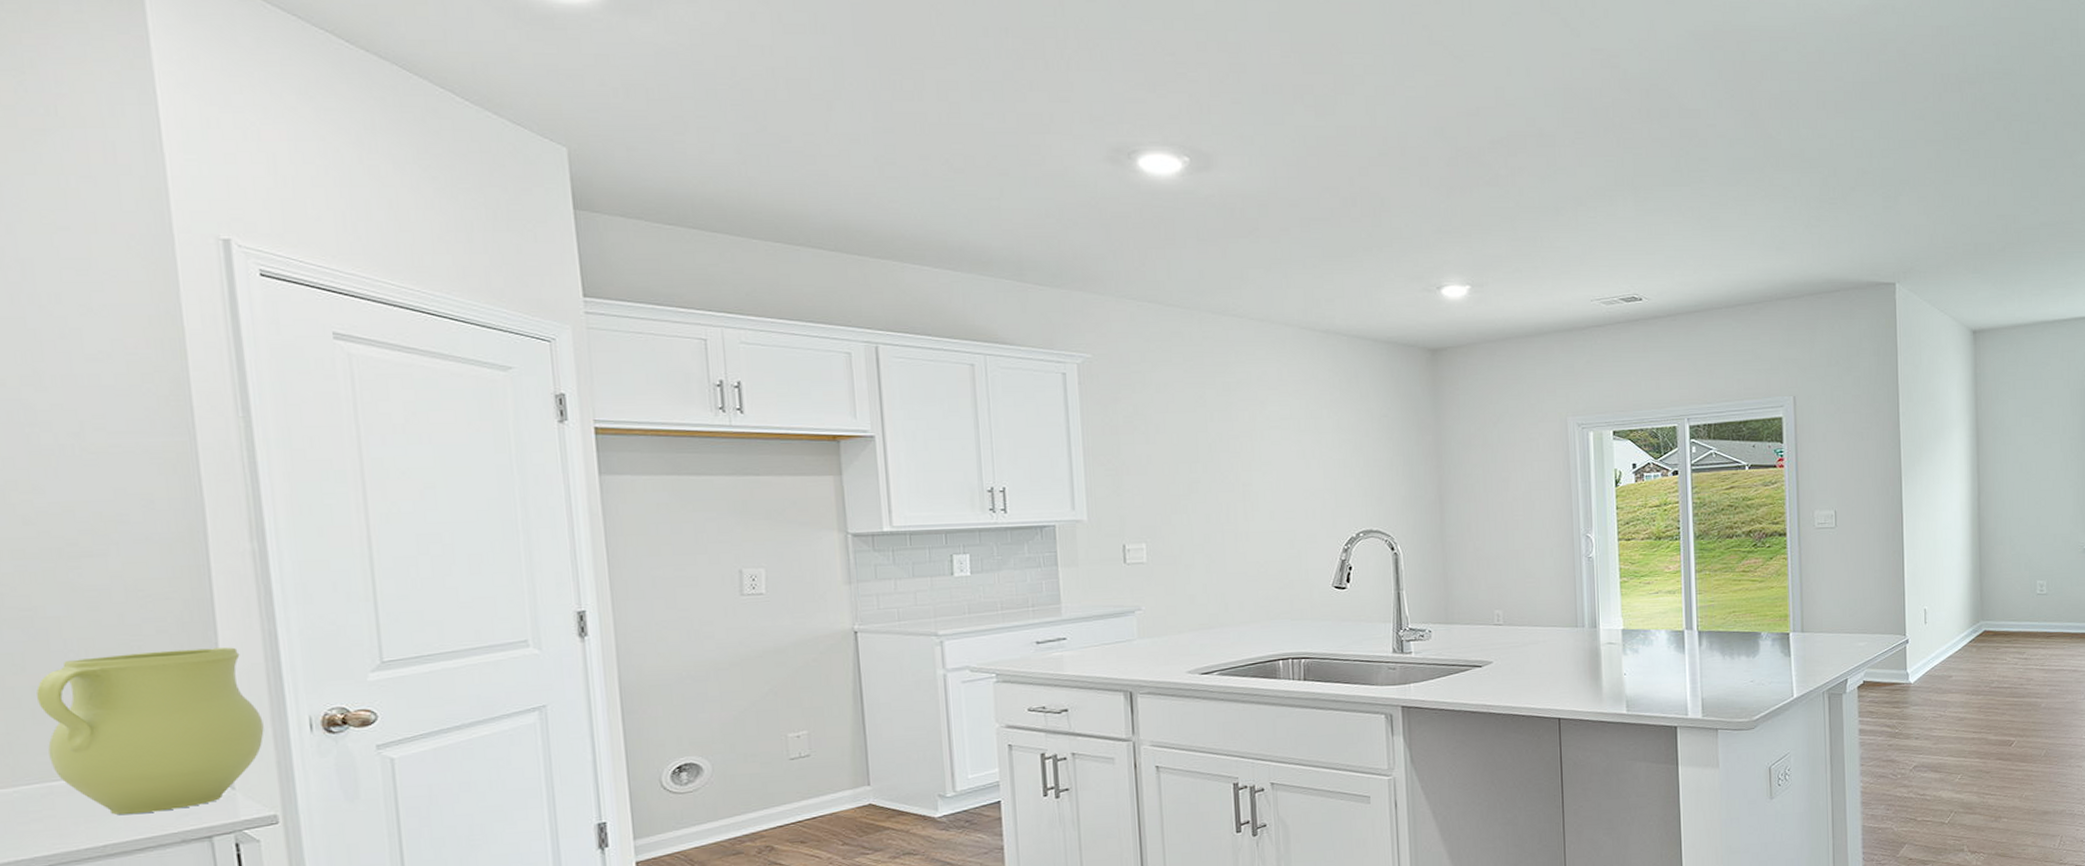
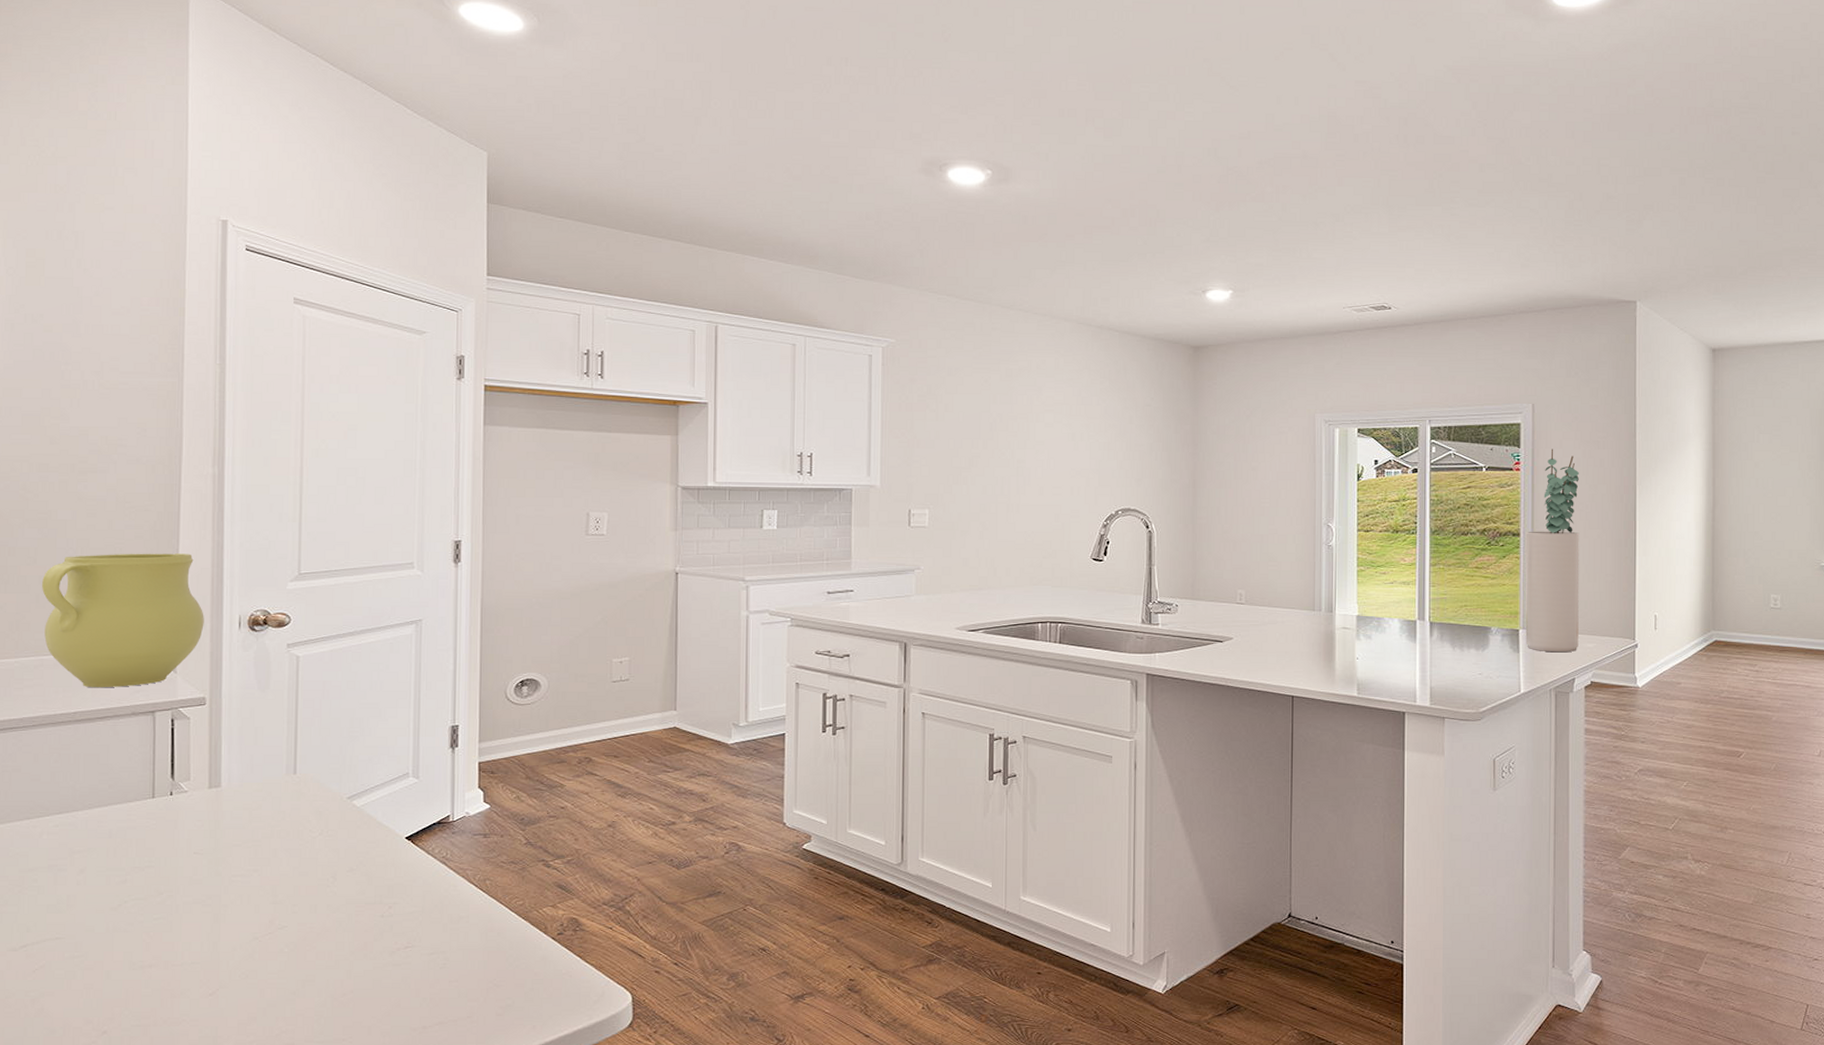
vase: none [1792,442,1850,654] -> present [1525,449,1580,653]

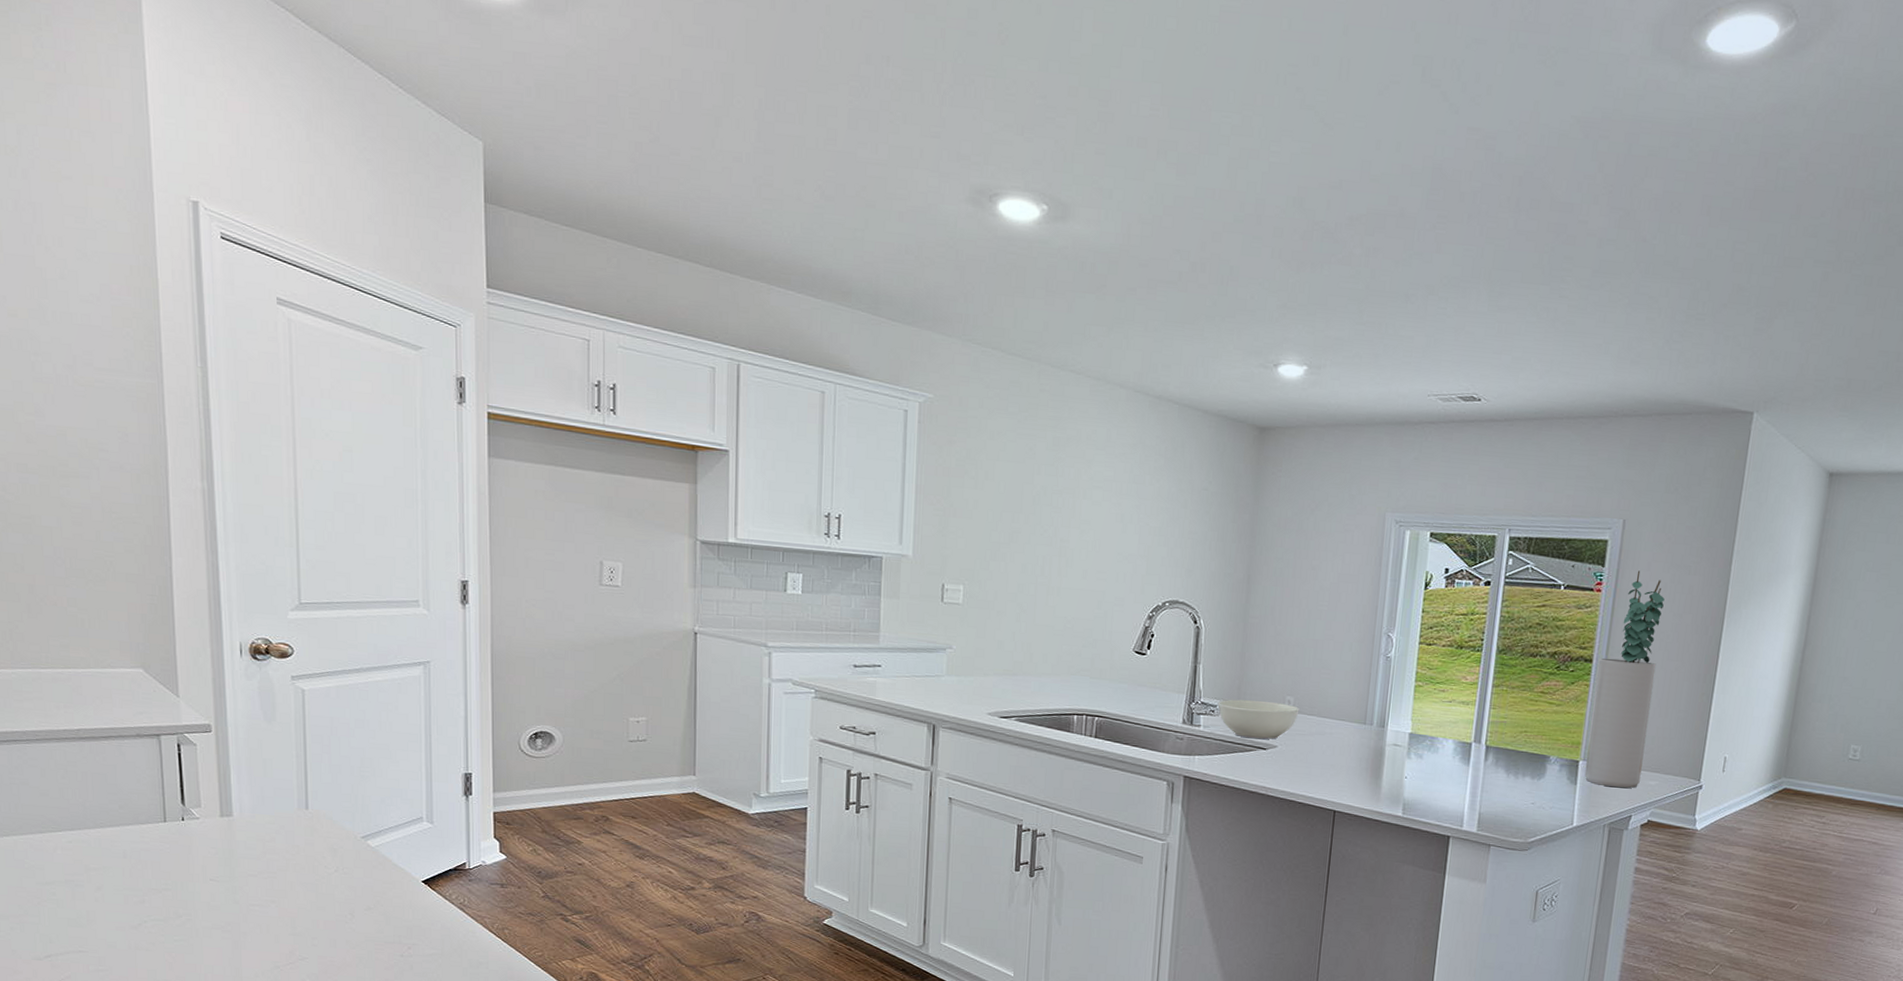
ceramic jug: present [42,553,204,688] -> none [32,565,204,707]
bowl: none [1173,595,1251,633] -> present [1217,699,1300,740]

